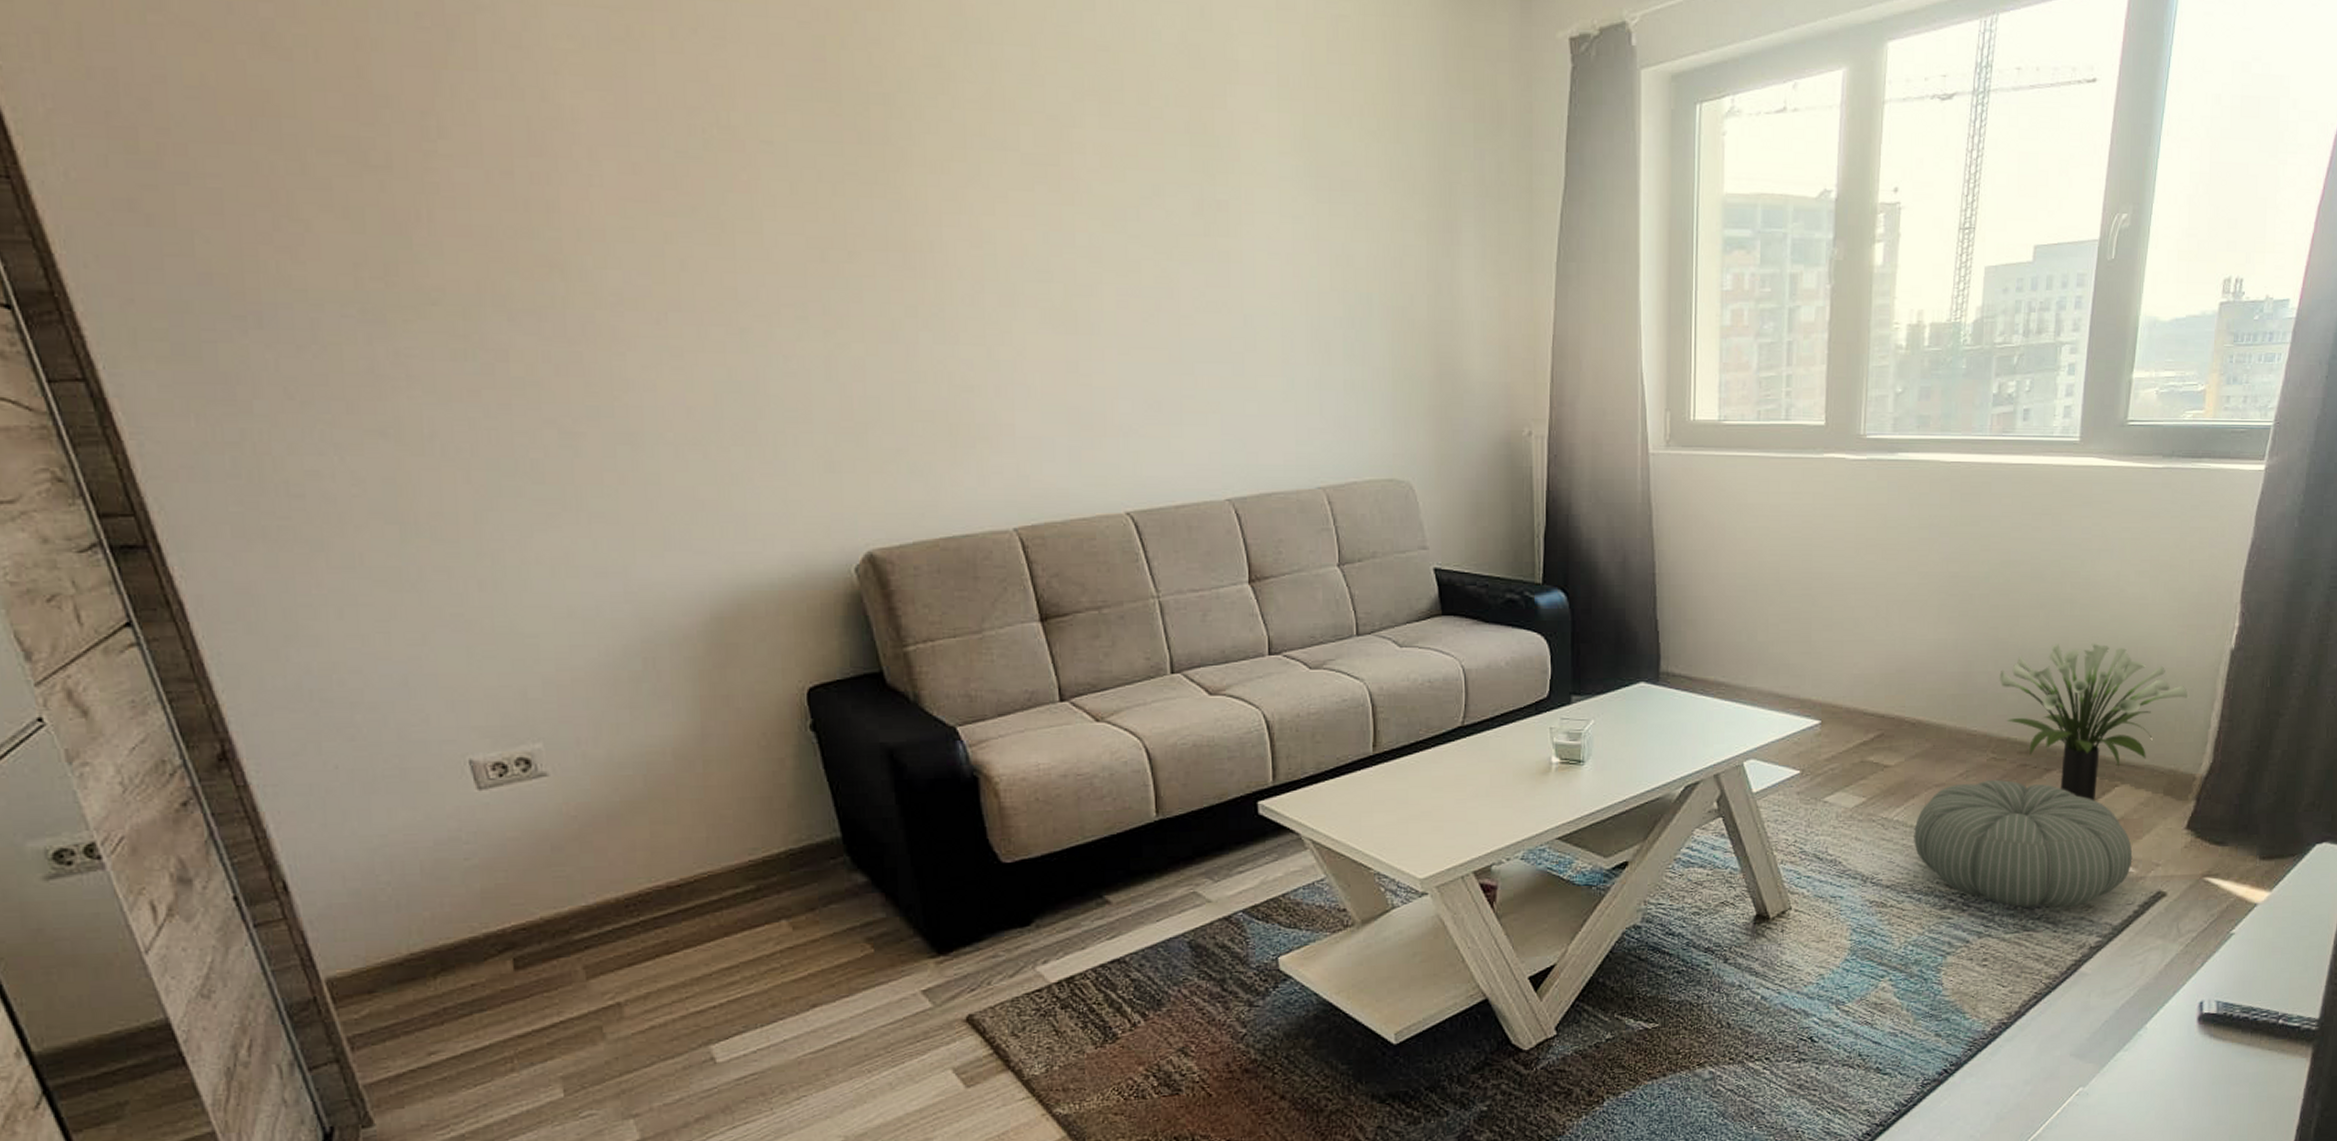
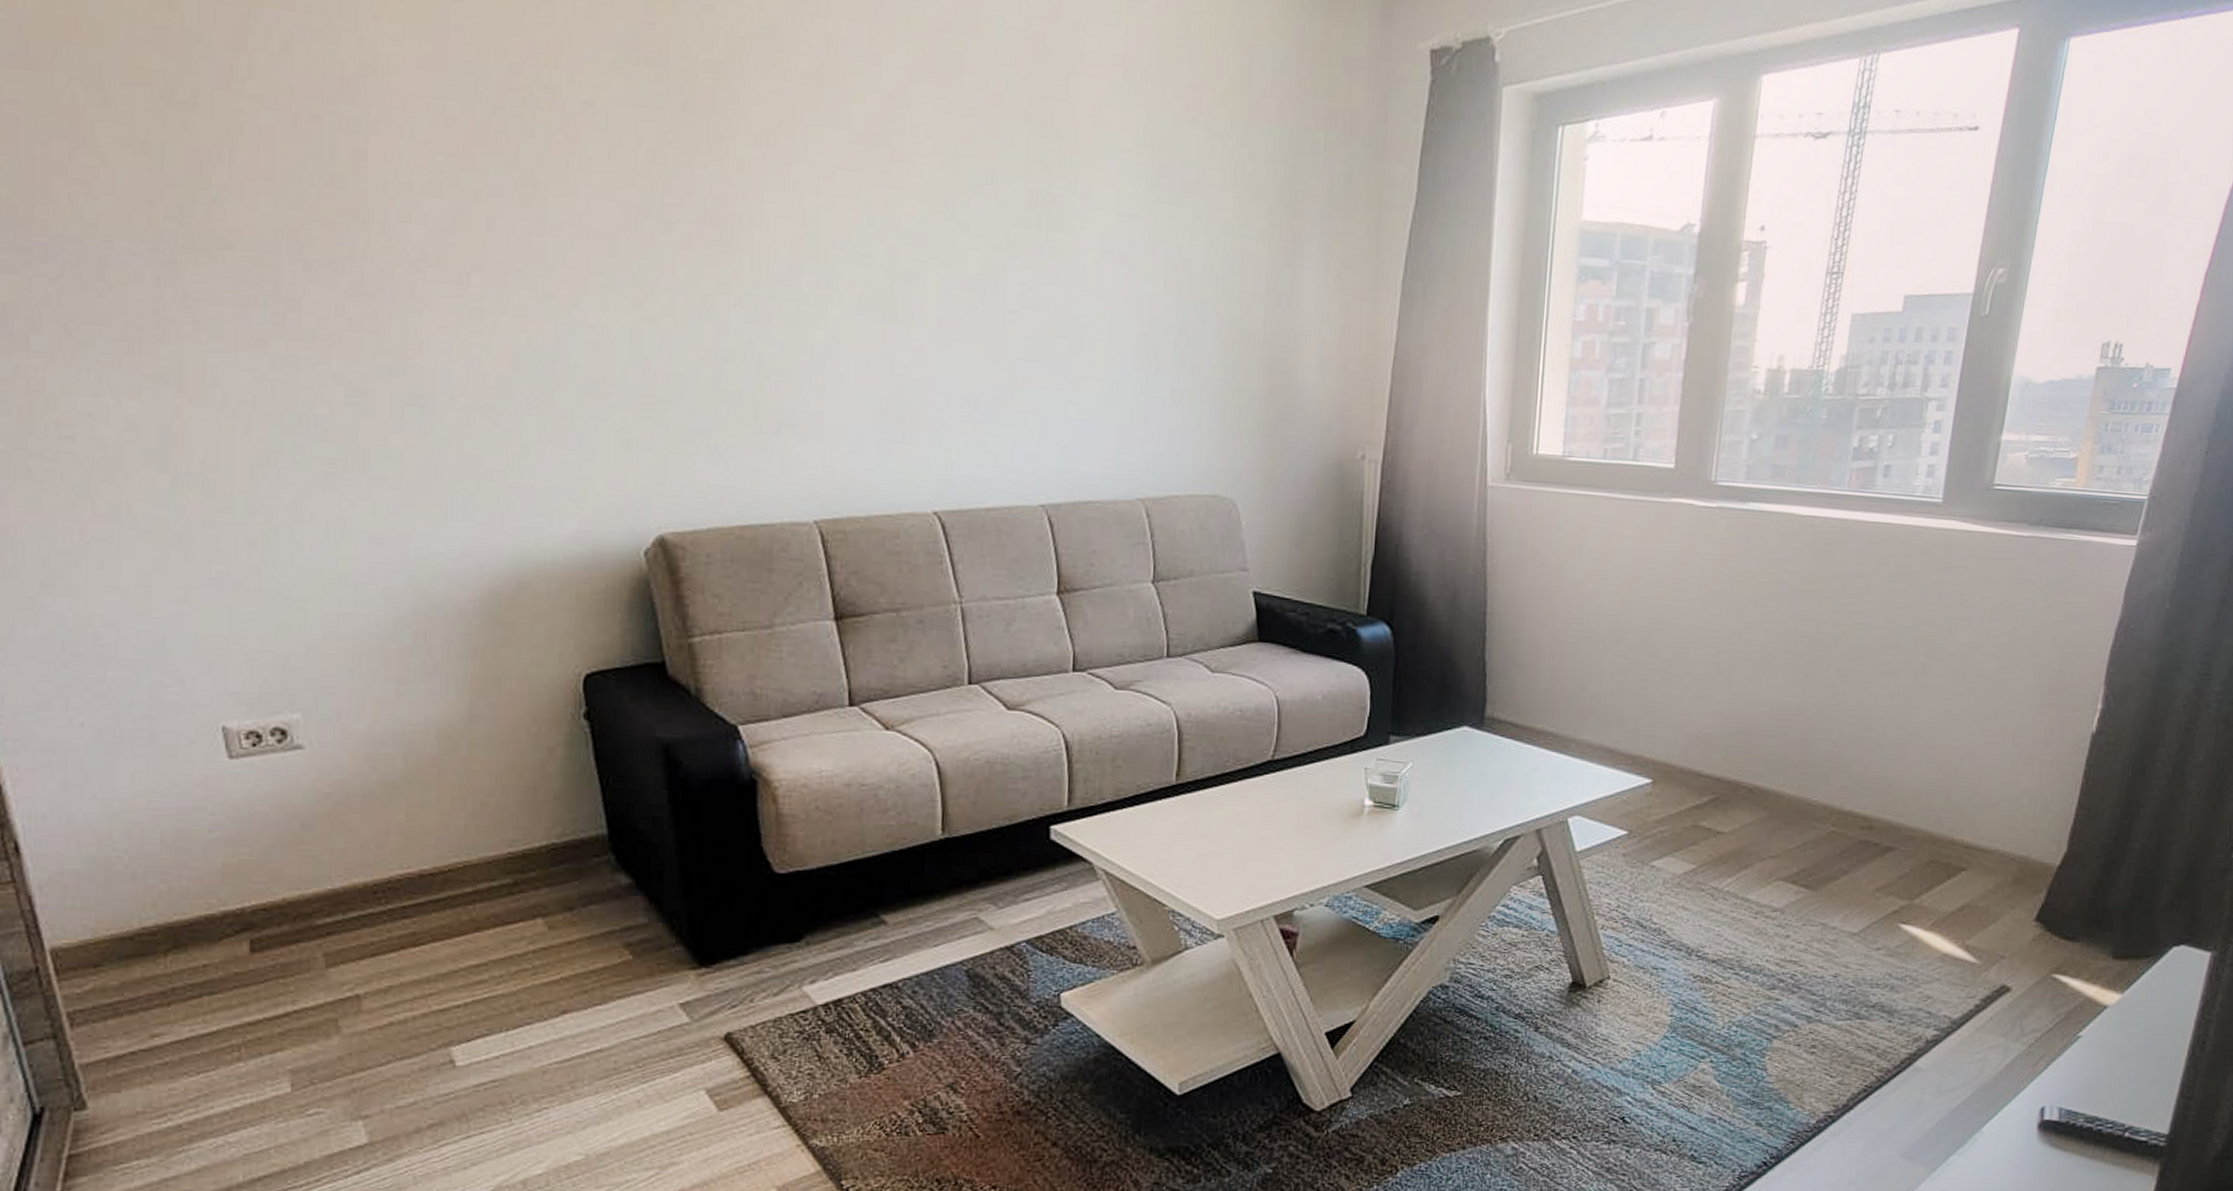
pouf: present [1914,779,2133,908] -> none [1744,854,1977,997]
potted plant: present [1999,643,2190,801] -> none [1844,714,2046,885]

